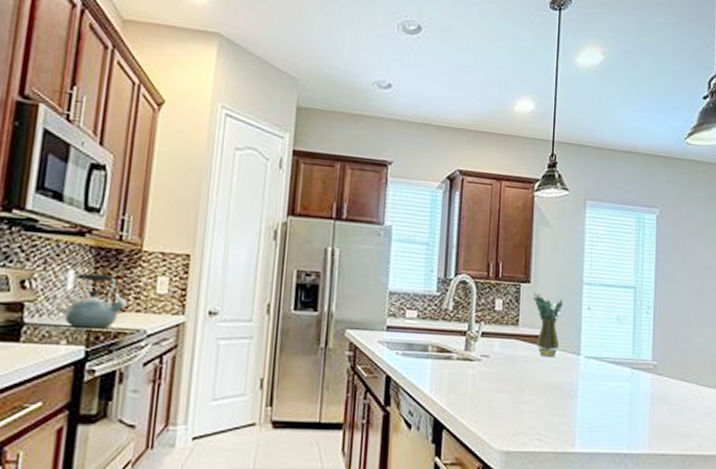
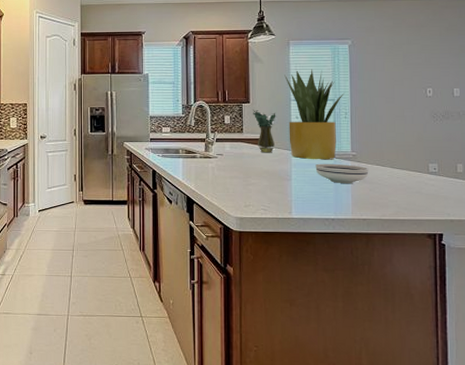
planter: none [577,242,648,371] -> present [284,69,344,160]
bowl: none [608,375,671,406] -> present [315,163,369,184]

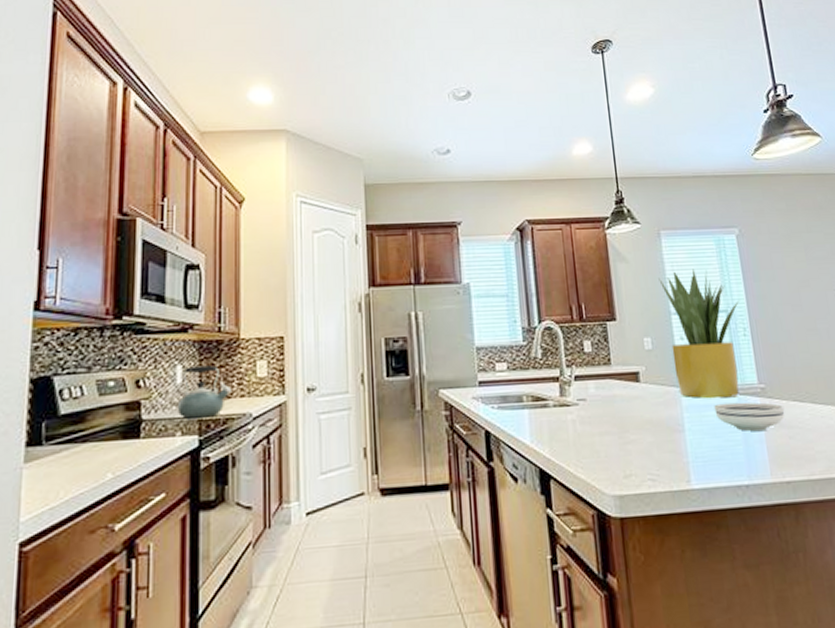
vase: present [253,109,276,153] -> none [621,329,657,393]

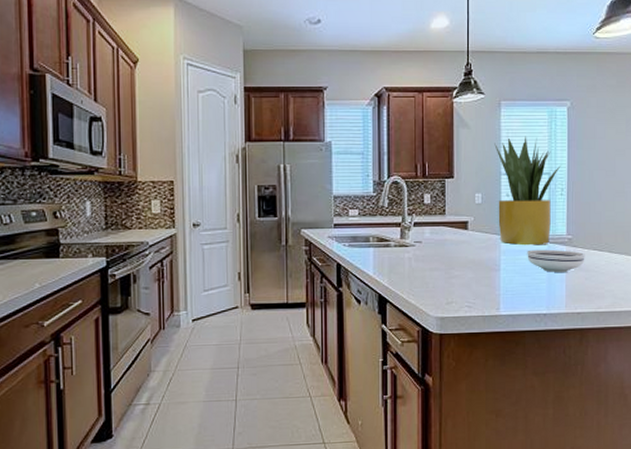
kettle: present [177,365,233,419] -> none [87,202,133,244]

